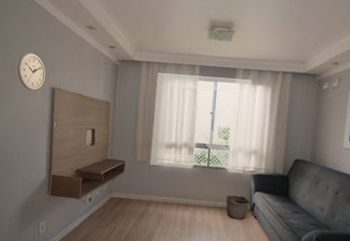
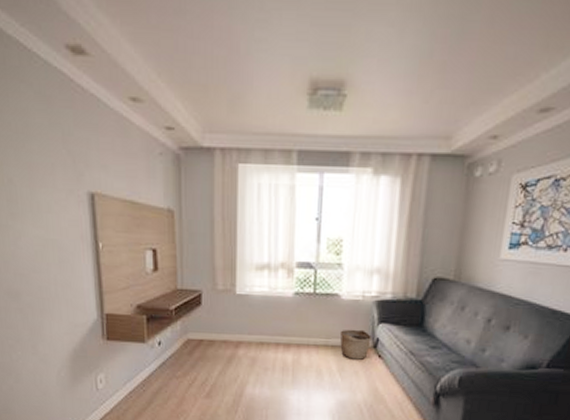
wall clock: present [17,52,45,91] -> none [37,142,78,199]

